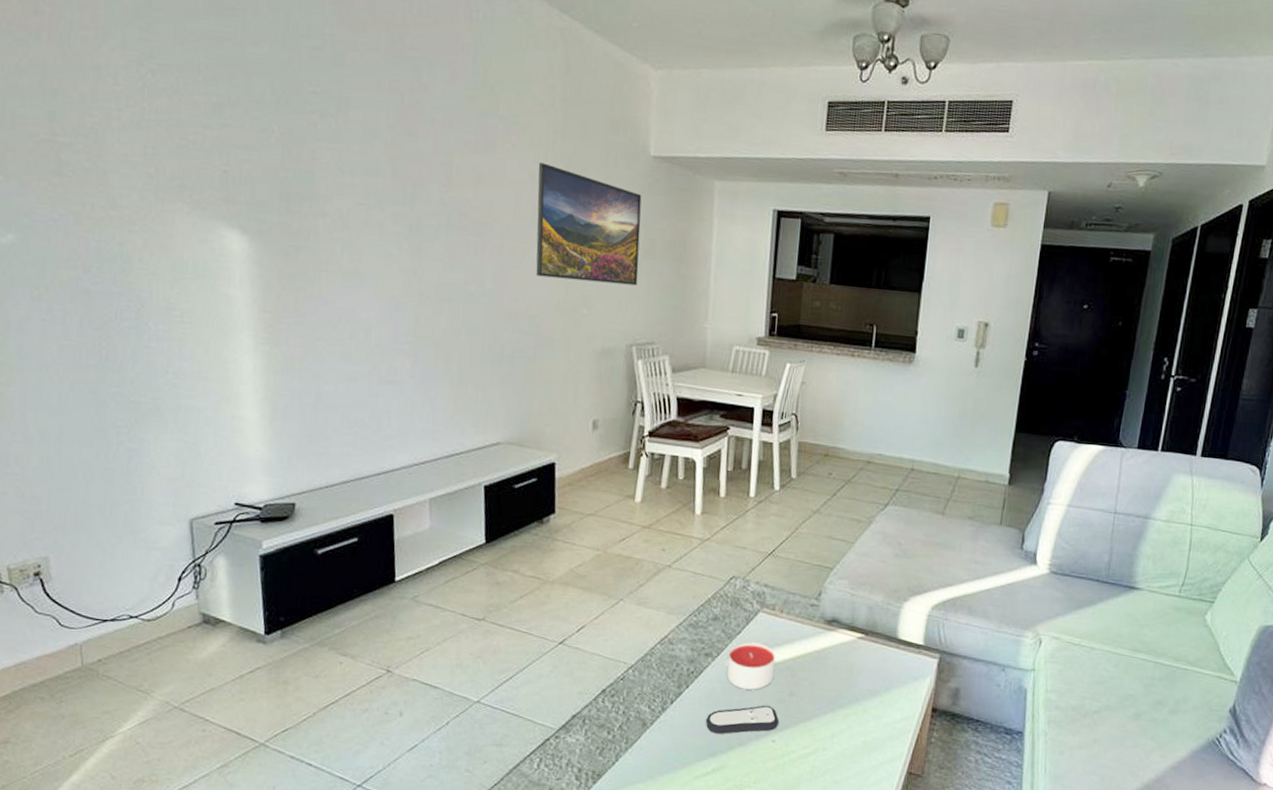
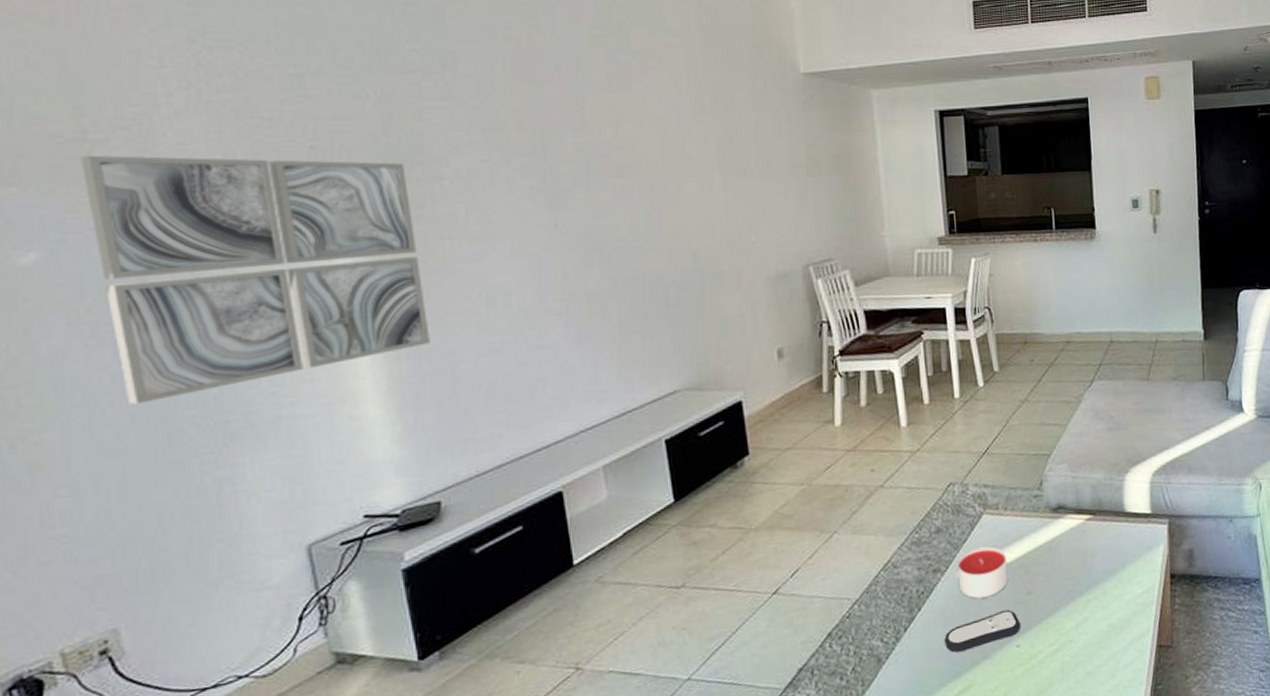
wall art: none [50,155,302,376] -> present [80,155,430,405]
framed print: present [535,163,642,286] -> none [681,94,805,210]

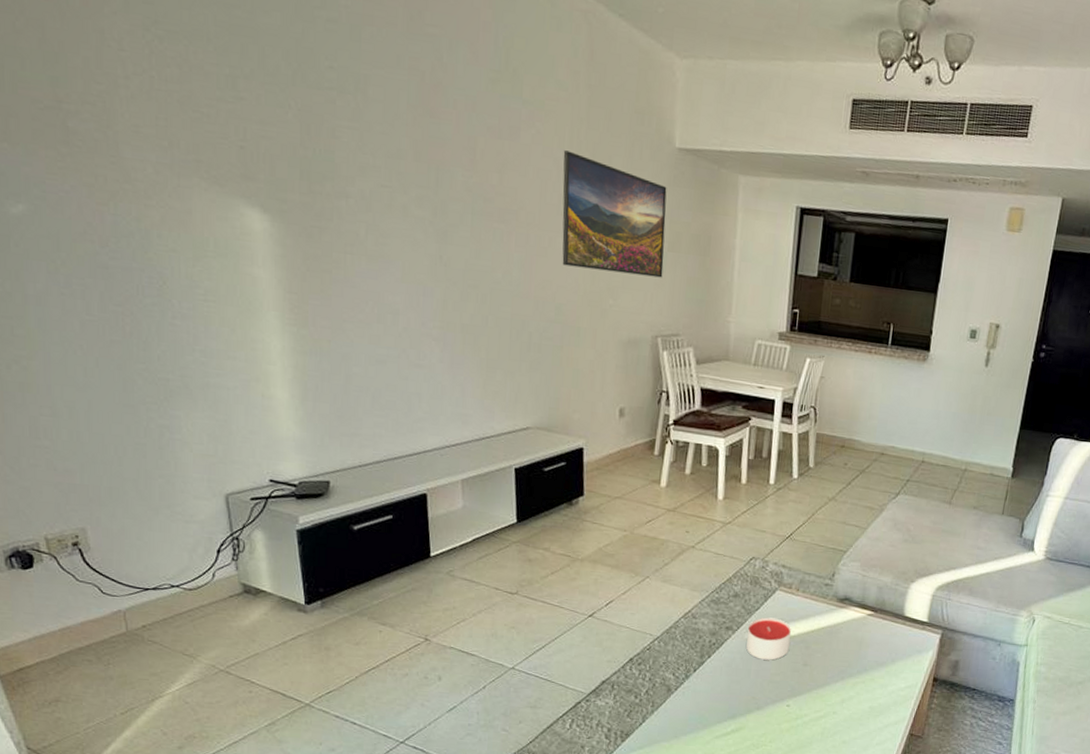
wall art: present [80,155,430,405] -> none [57,123,330,351]
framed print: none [681,94,805,210] -> present [562,150,667,278]
remote control: present [944,609,1021,653] -> none [725,674,794,699]

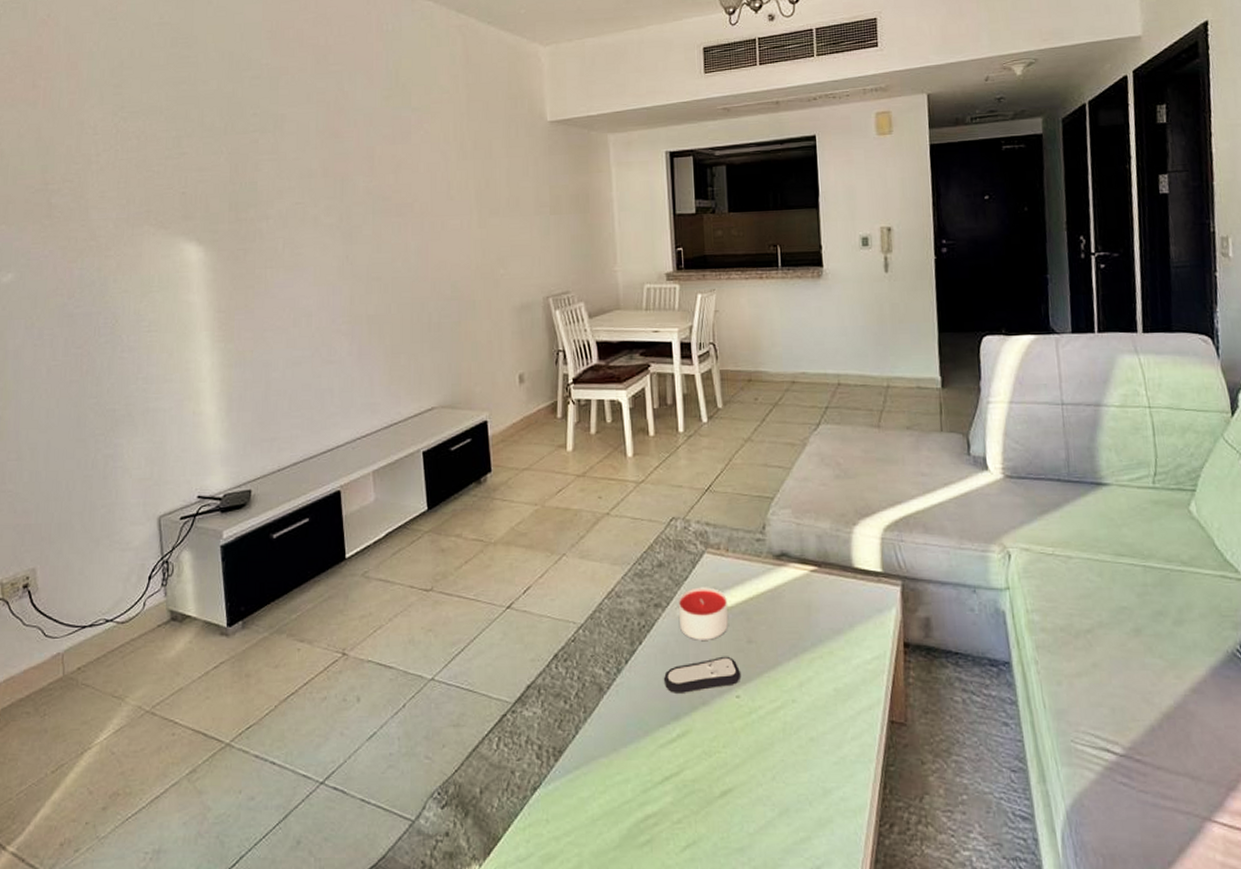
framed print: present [562,150,667,278] -> none [449,143,548,245]
remote control: none [725,674,794,699] -> present [663,656,742,693]

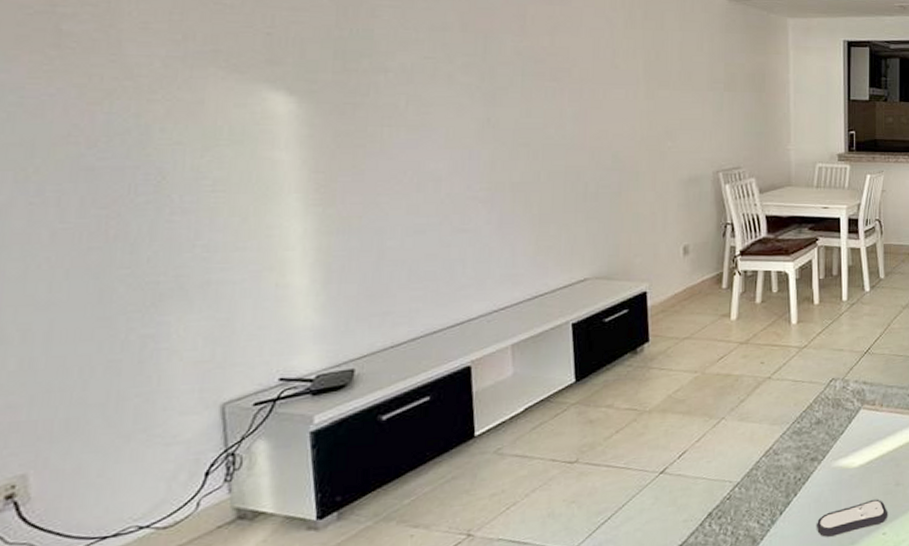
candle: present [679,587,728,640] -> none [834,439,879,488]

